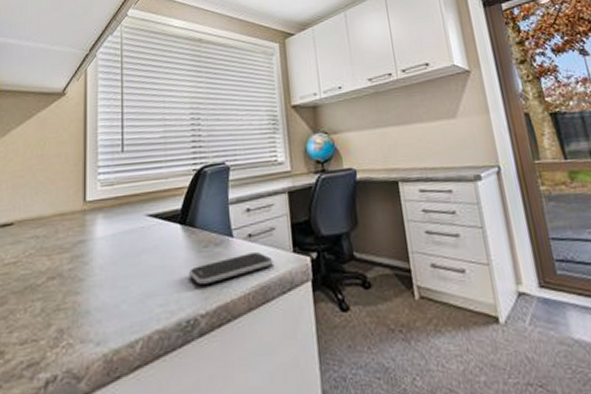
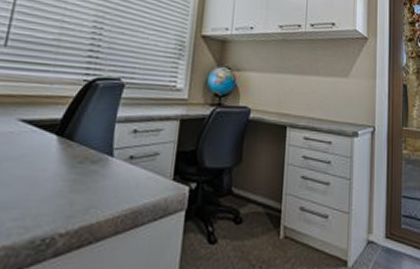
smartphone: present [189,252,273,284] -> none [55,175,151,202]

